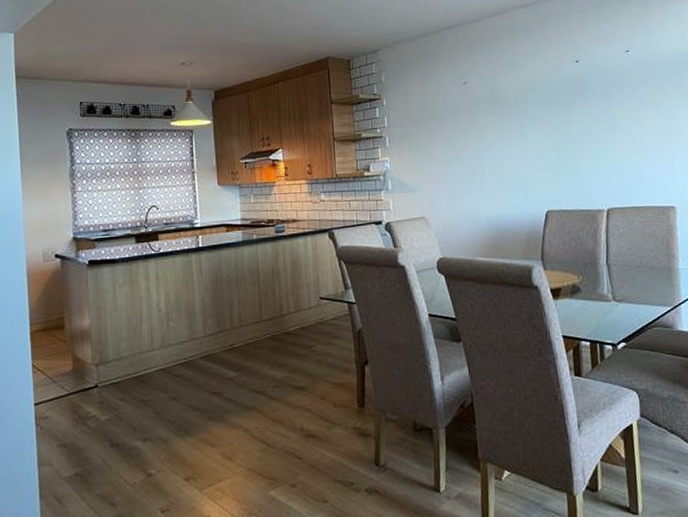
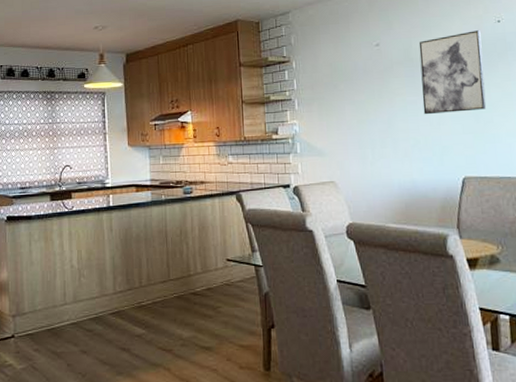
wall art: none [503,70,567,151] -> present [418,30,487,115]

